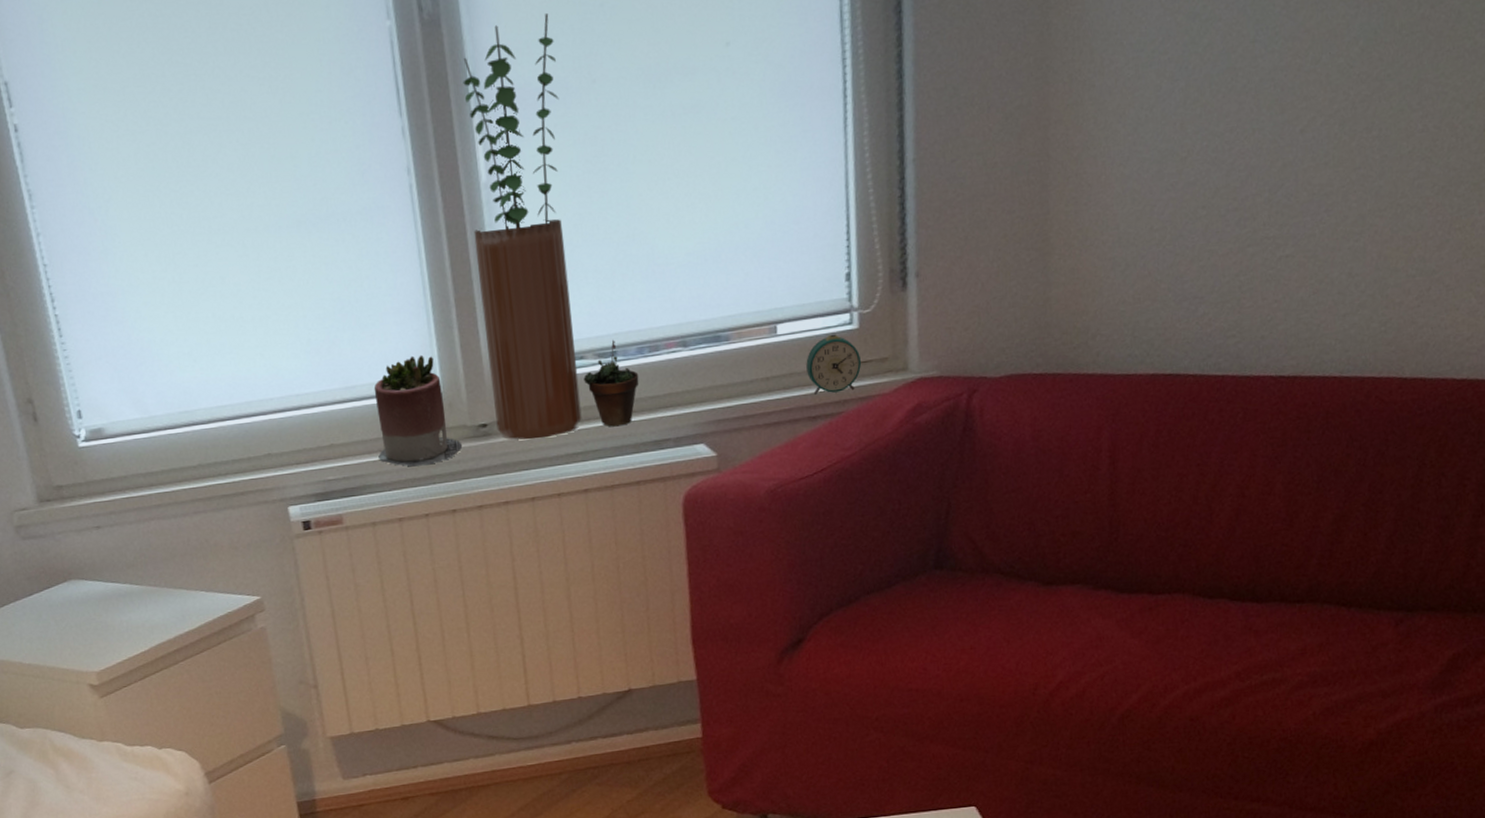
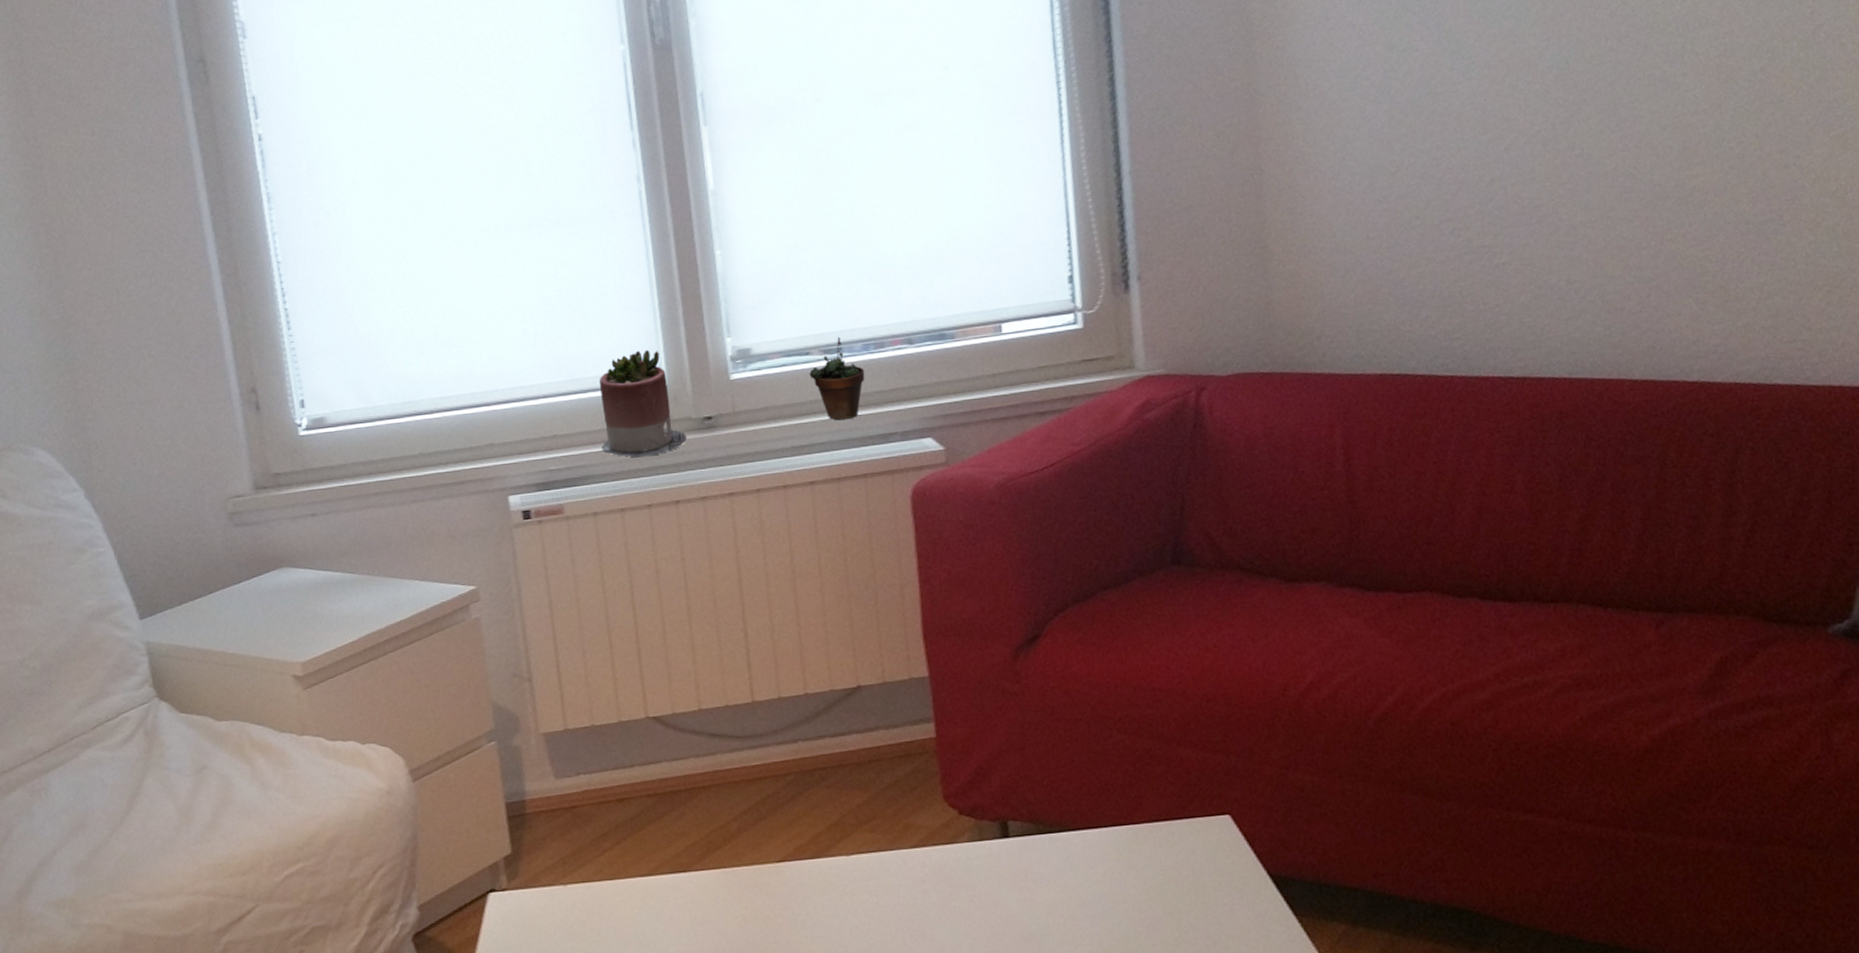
vase: present [463,13,582,440] -> none [692,40,808,433]
alarm clock: present [806,334,862,395] -> none [1032,333,1088,391]

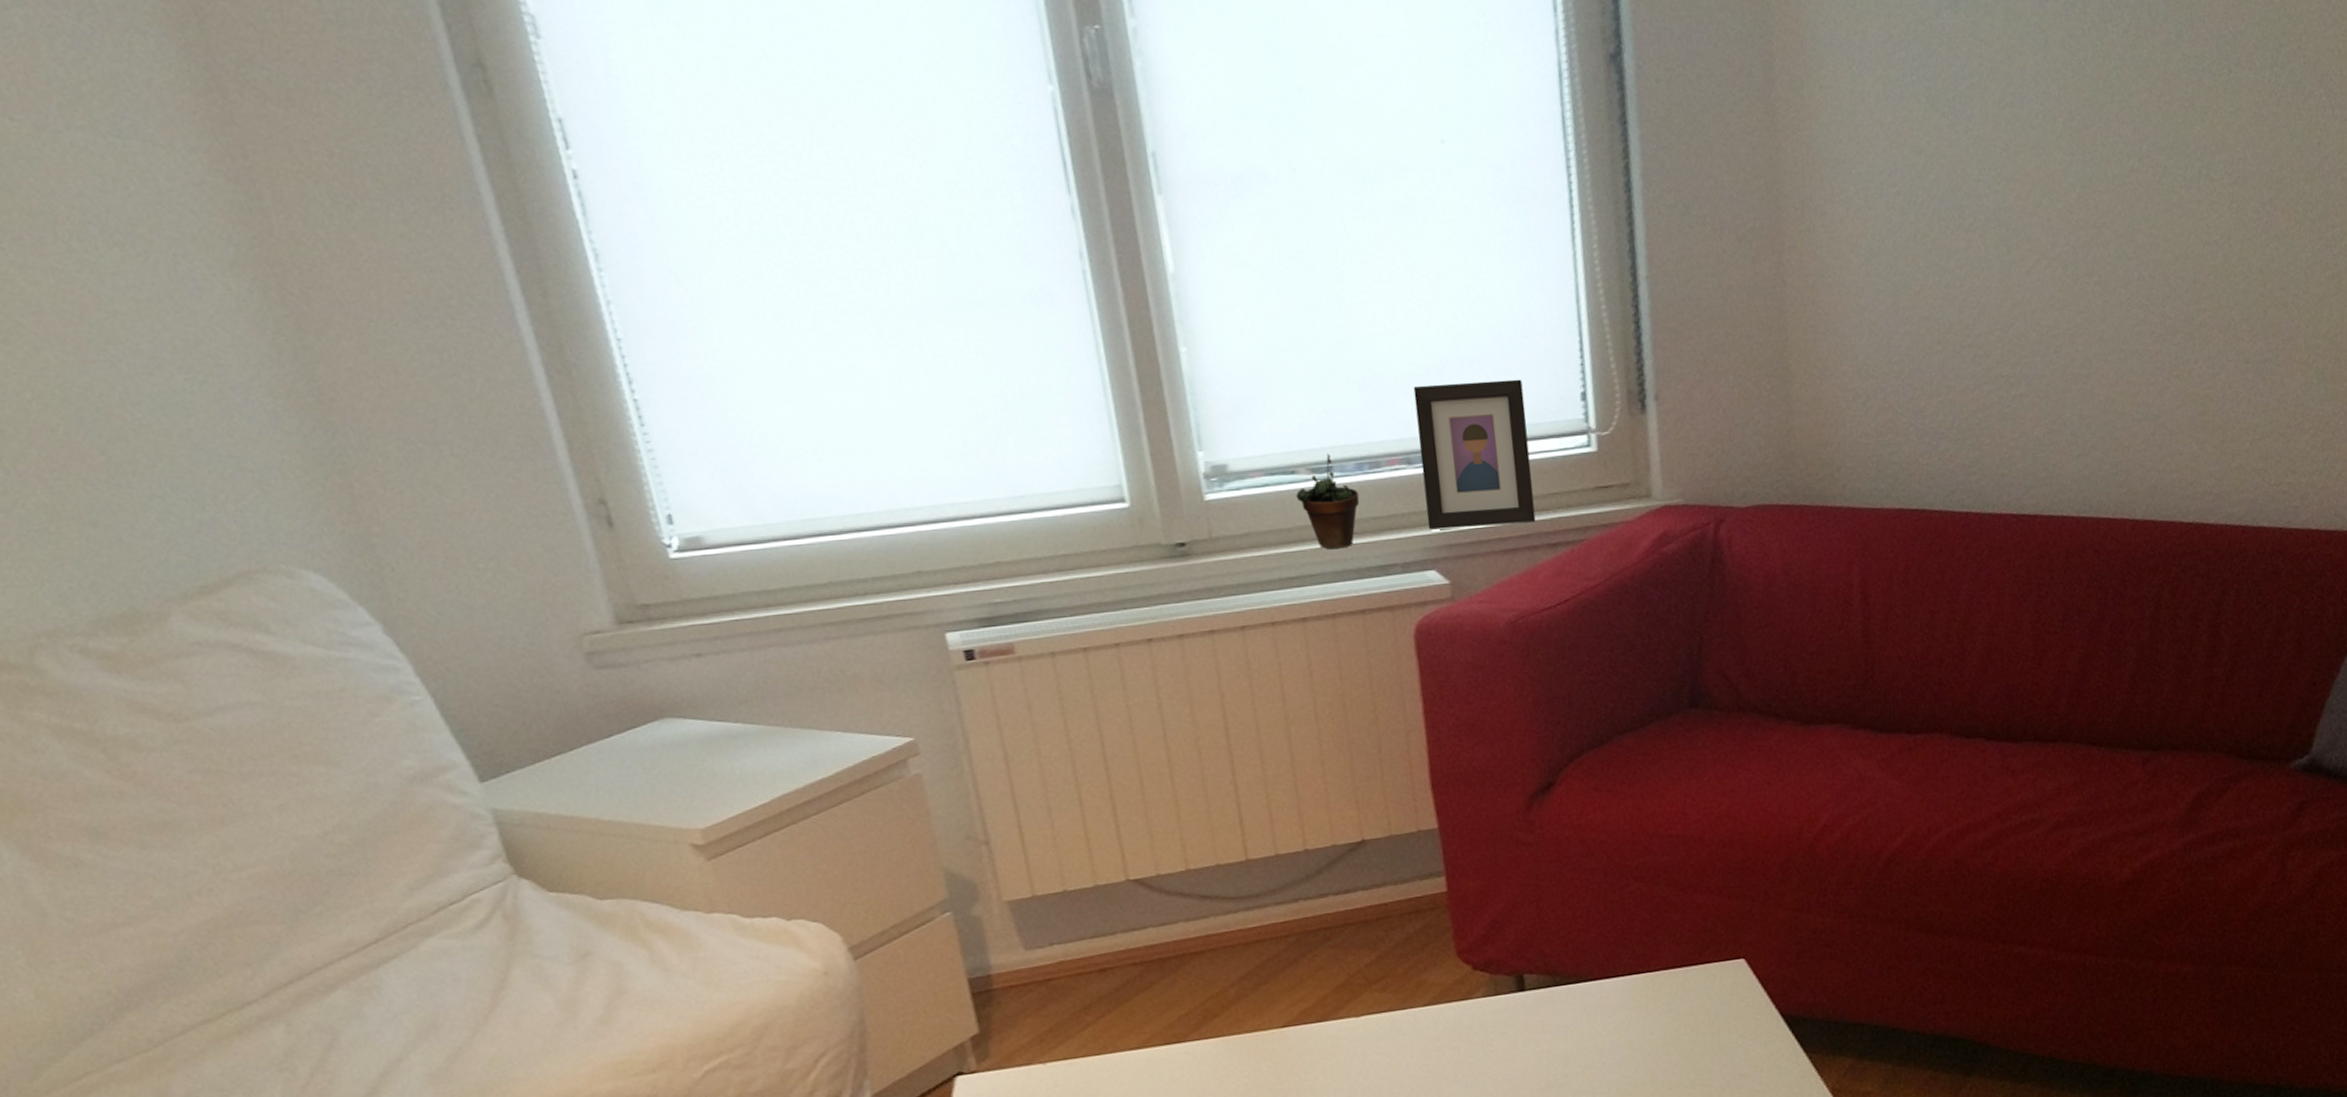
succulent planter: present [599,349,687,458] -> none [1047,462,1158,589]
picture frame: none [915,266,1025,402] -> present [1413,379,1536,530]

